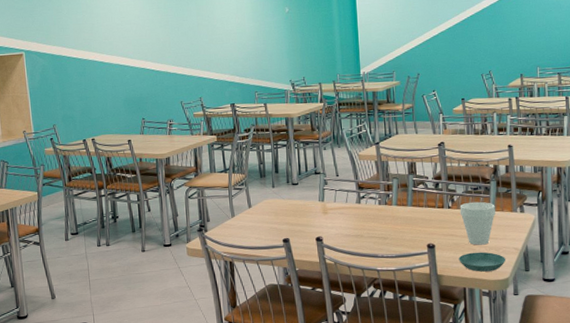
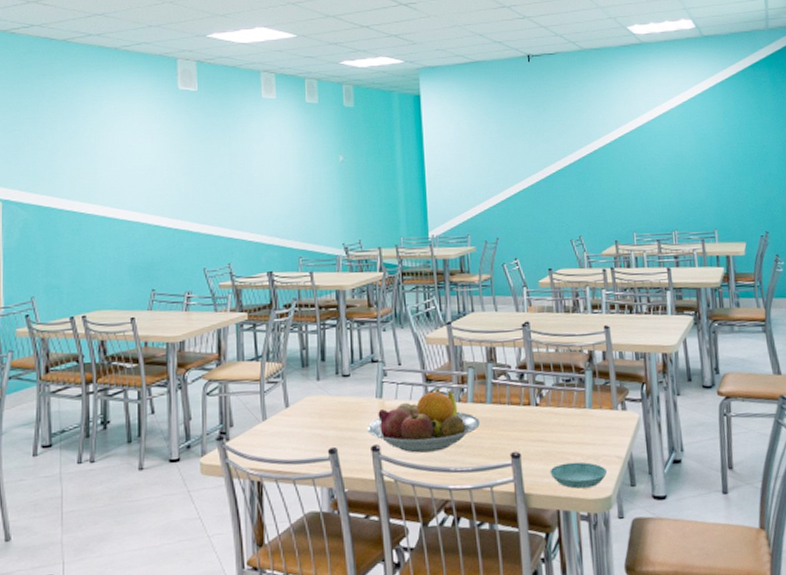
fruit bowl: none [312,194,402,243] -> present [367,388,480,453]
cup: present [459,201,495,245] -> none [549,396,592,454]

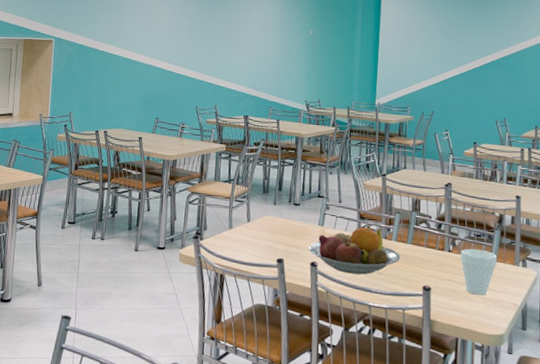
cup: none [549,396,592,454] -> present [460,248,497,296]
saucer: present [550,462,608,489] -> none [454,301,503,325]

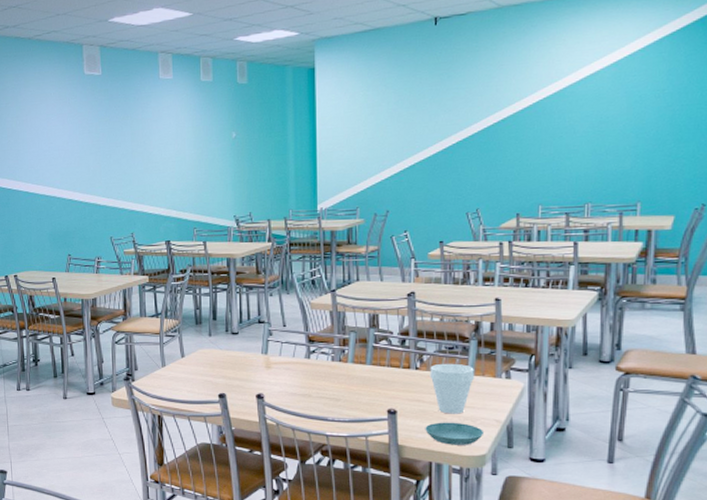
fruit bowl: present [309,225,400,275] -> none [253,348,359,403]
saucer: none [454,301,503,325] -> present [425,422,485,445]

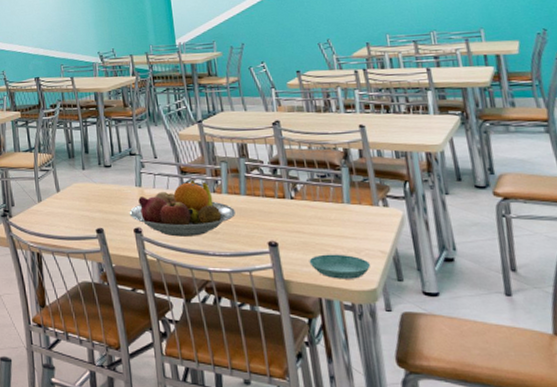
fruit bowl: none [253,348,359,403] -> present [129,179,236,237]
cup: present [430,363,474,414] -> none [305,192,351,246]

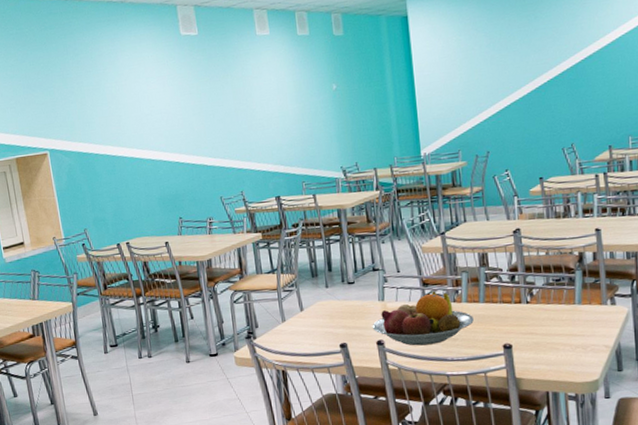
saucer: present [309,254,371,279] -> none [540,351,596,374]

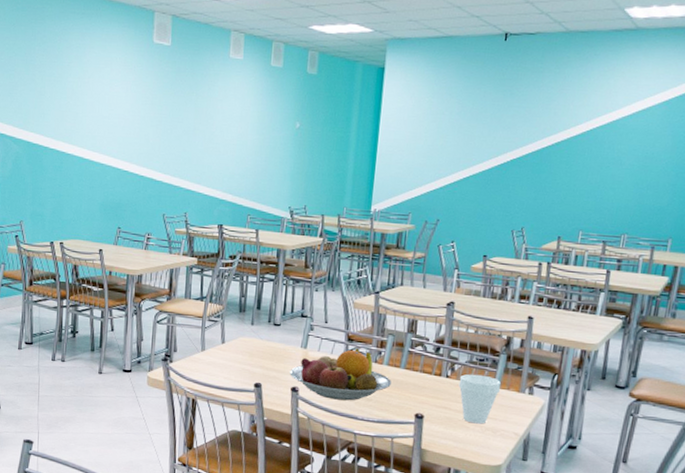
cup: none [539,294,582,344] -> present [458,374,501,424]

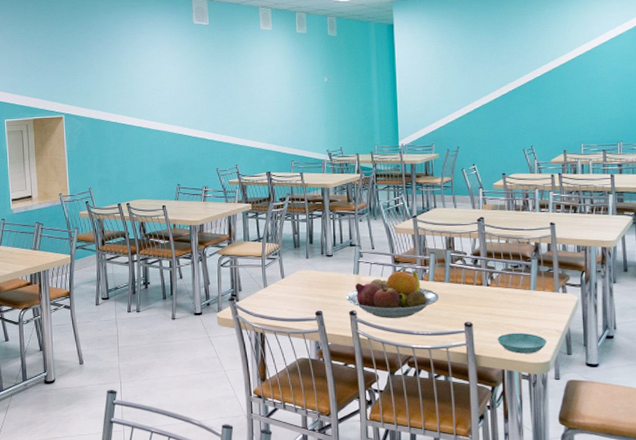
saucer: none [448,430,503,455] -> present [497,332,547,354]
cup: present [458,374,501,424] -> none [499,280,536,326]

